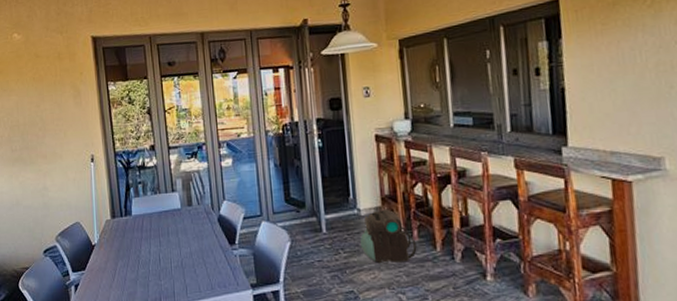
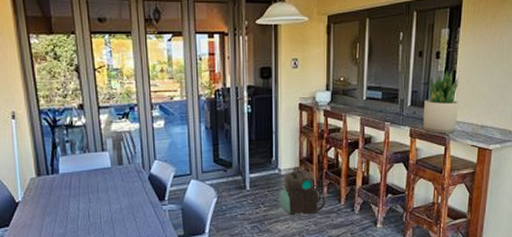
planter: none [528,87,576,164] -> present [423,70,460,134]

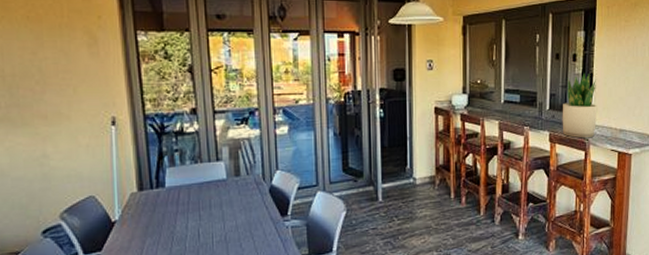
backpack: present [279,169,325,215] -> none [414,177,464,228]

